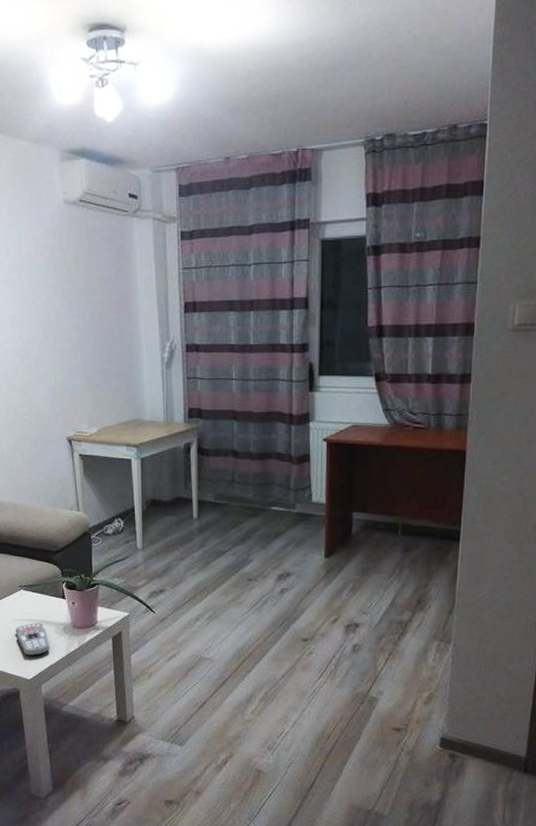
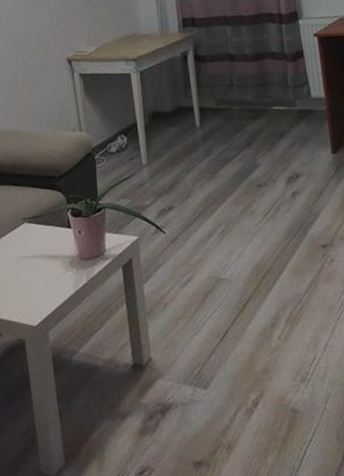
remote control: present [15,622,50,656] -> none [19,257,57,298]

